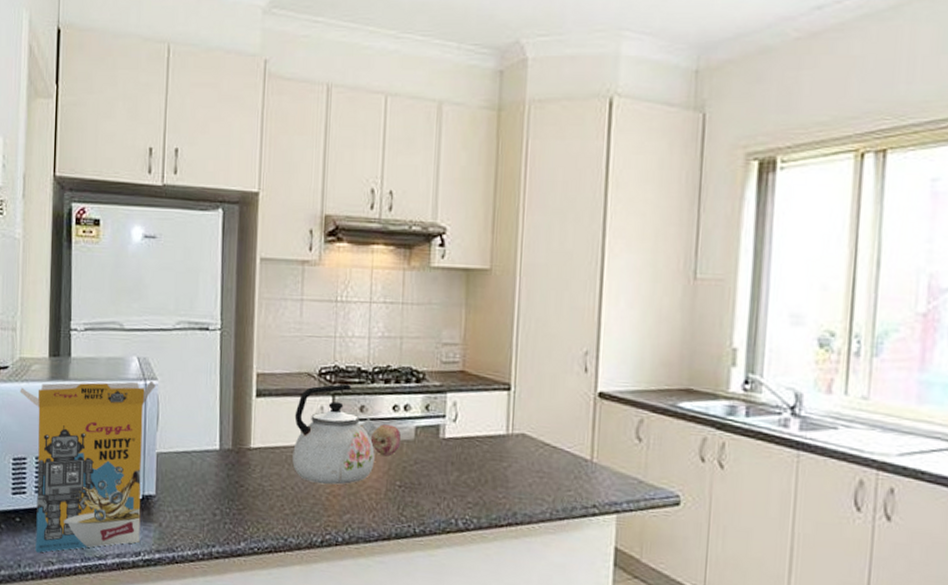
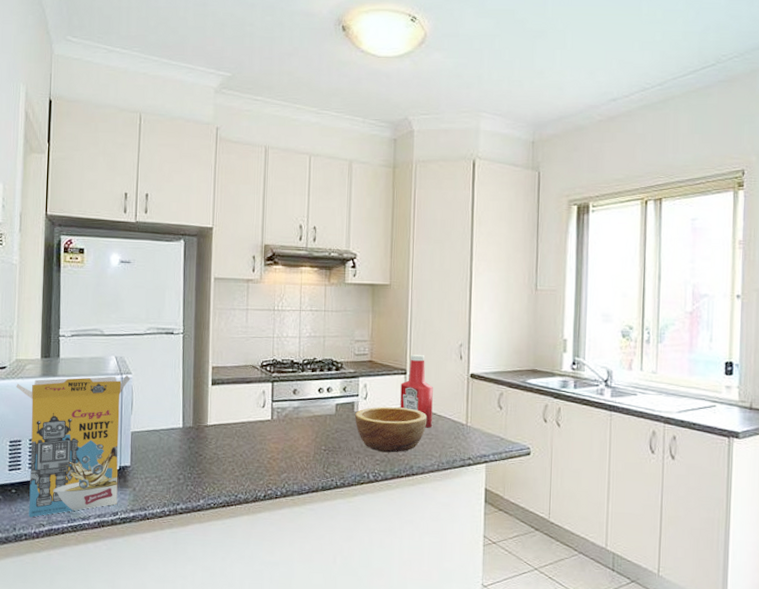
kettle: present [292,384,376,485] -> none [241,373,306,452]
fruit: present [370,424,401,457] -> none [301,403,325,428]
bowl: none [440,432,538,494] -> present [355,406,428,453]
ketchup bottle: none [501,364,547,463] -> present [400,355,433,428]

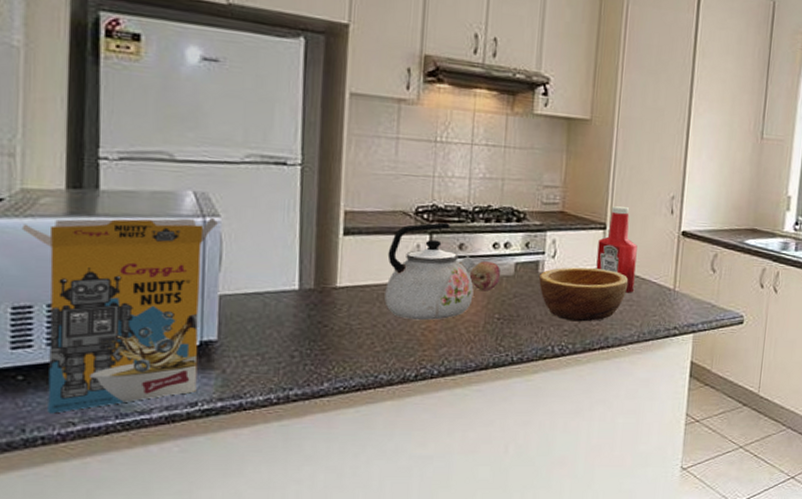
kettle: none [241,373,306,452] -> present [384,222,476,321]
fruit: none [301,403,325,428] -> present [469,261,500,291]

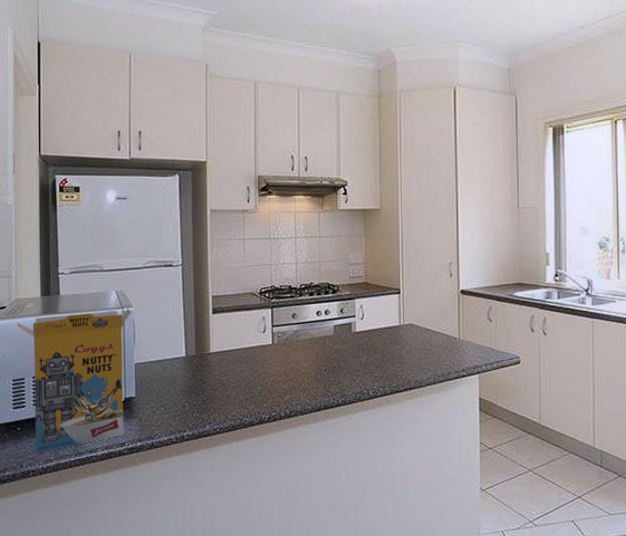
kettle: present [384,222,476,321] -> none [243,299,306,375]
fruit: present [469,261,500,291] -> none [301,326,323,349]
bowl: present [539,267,629,322] -> none [353,326,422,369]
ketchup bottle: present [596,206,637,293] -> none [395,275,426,344]

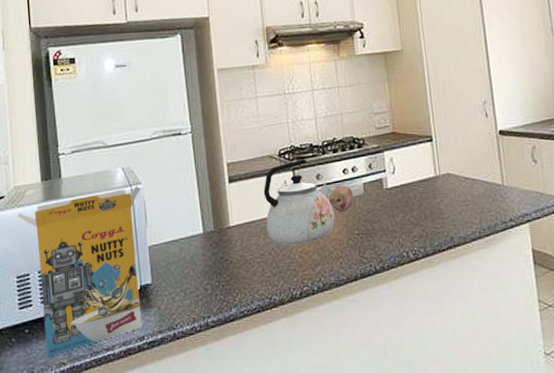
kettle: none [243,299,306,375] -> present [263,159,335,246]
fruit: none [301,326,323,349] -> present [328,185,353,212]

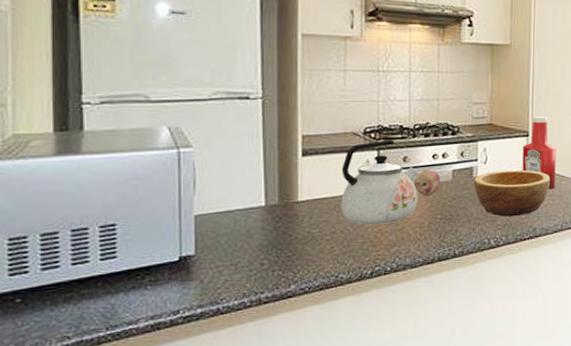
cereal box: present [17,185,142,358] -> none [14,148,191,331]
bowl: none [385,176,462,228] -> present [474,170,551,217]
ketchup bottle: none [428,118,467,195] -> present [522,116,556,189]

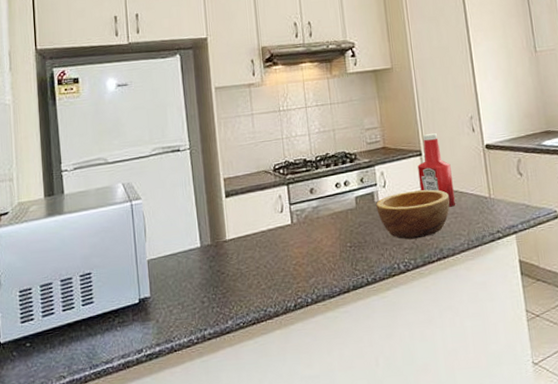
kettle: present [341,140,419,225] -> none [259,173,328,258]
fruit: present [413,171,440,196] -> none [321,199,346,225]

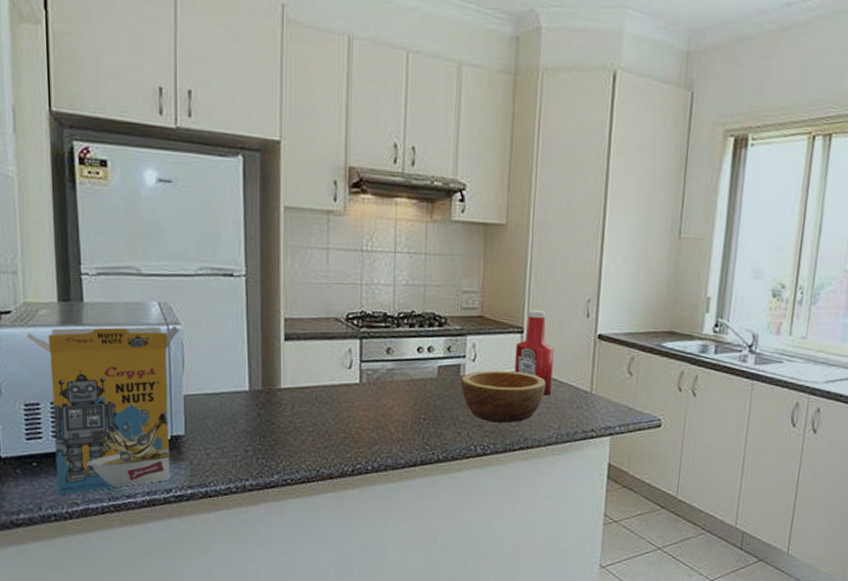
cereal box: none [20,200,141,371] -> present [26,325,179,495]

